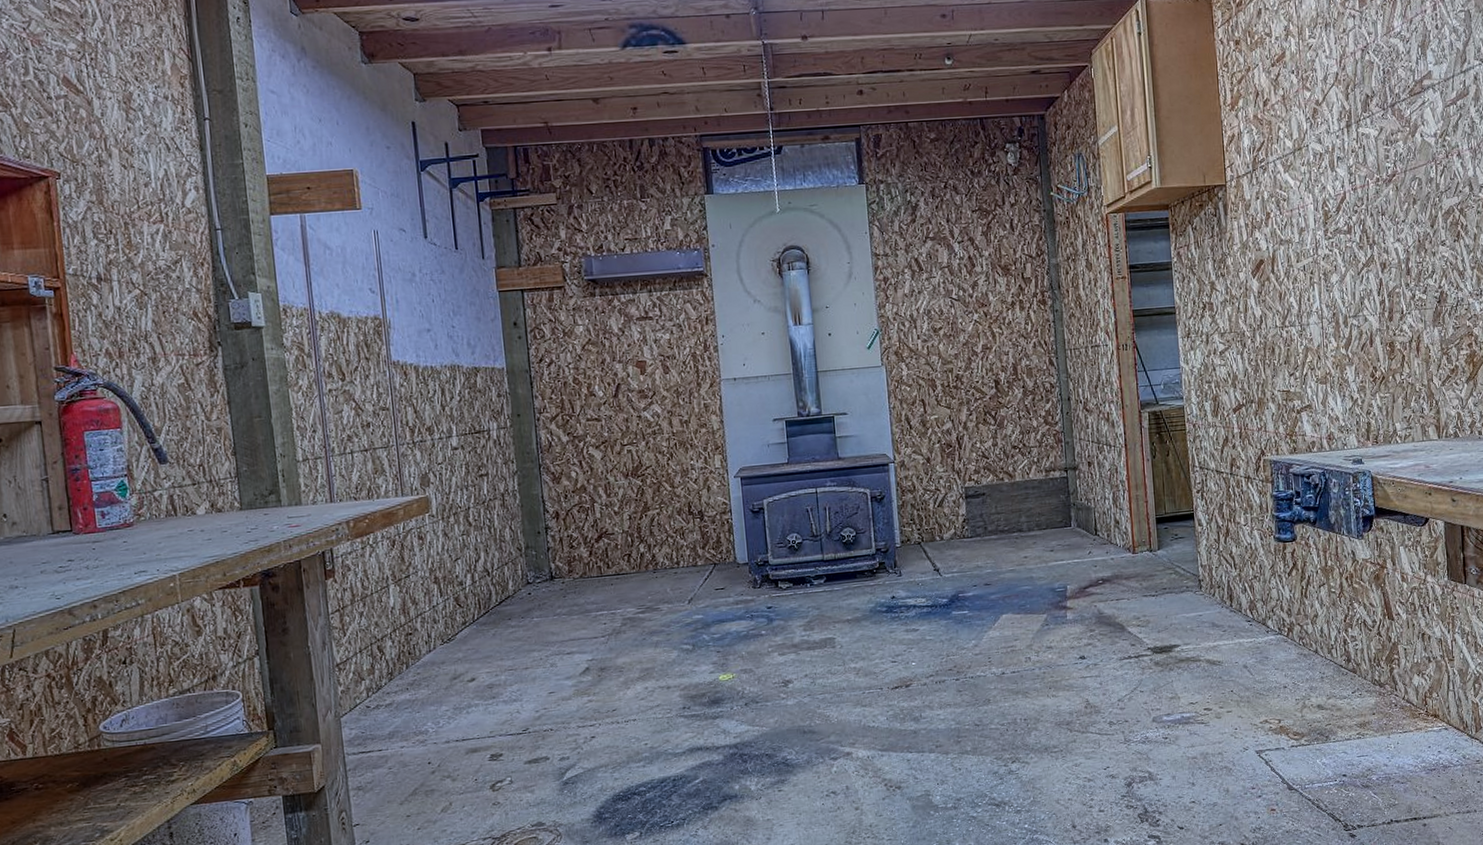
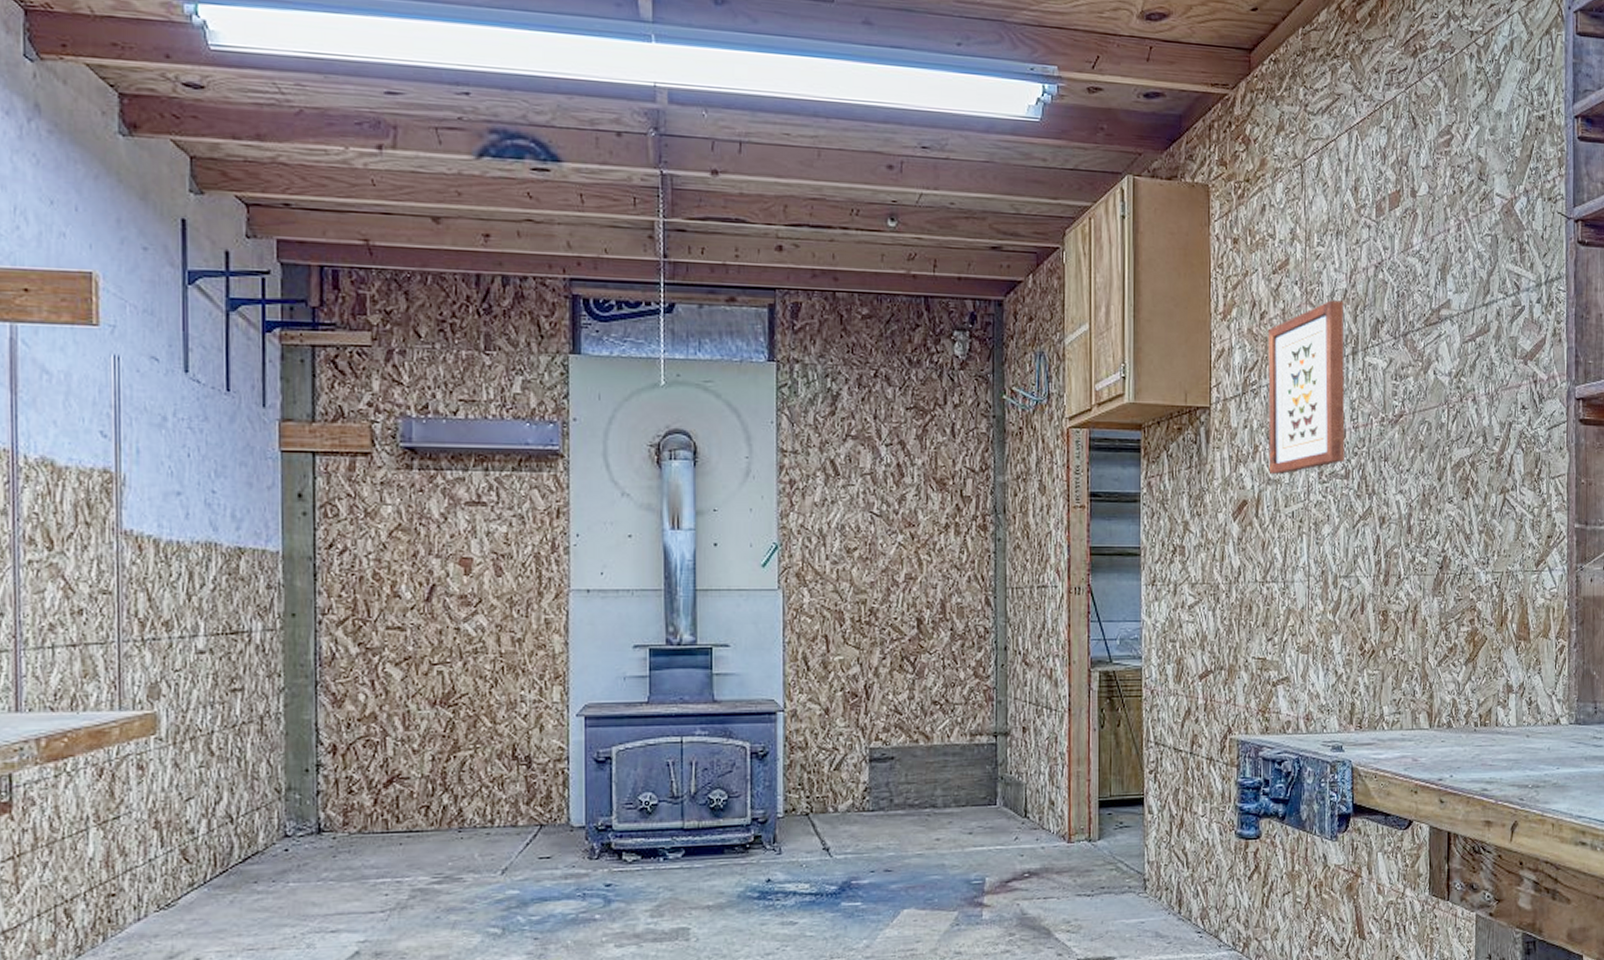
wall art: none [1271,82,1346,236] -> present [1268,300,1345,474]

